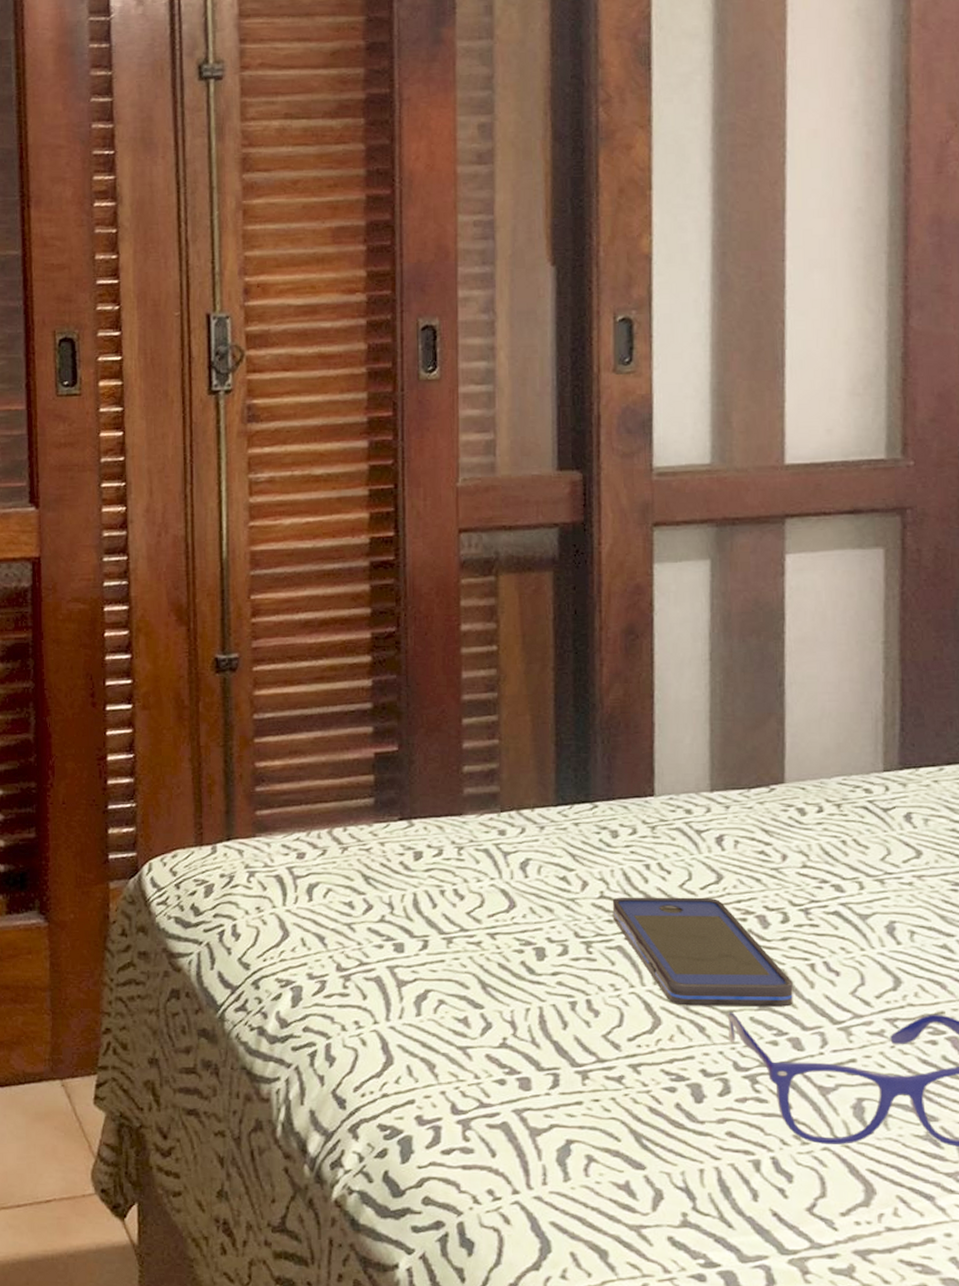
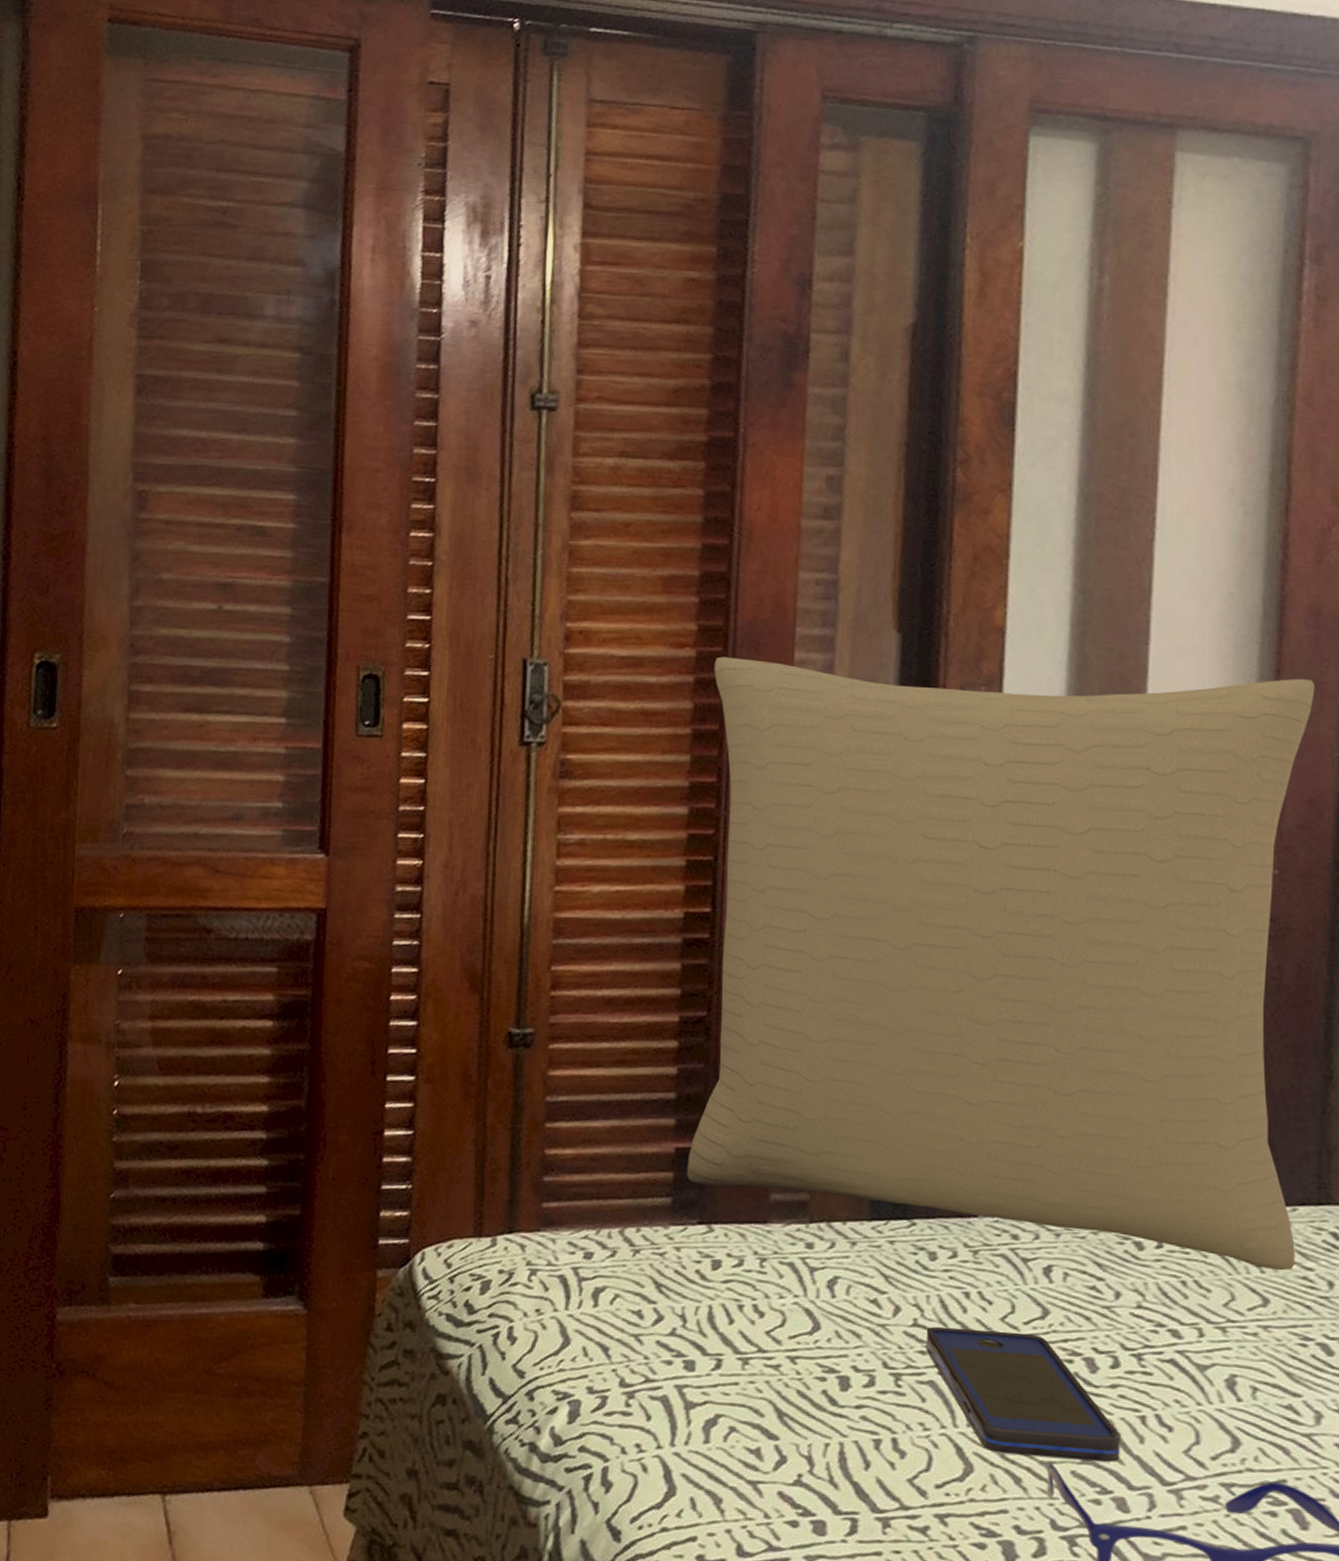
pillow: none [384,282,944,825] -> present [687,656,1315,1271]

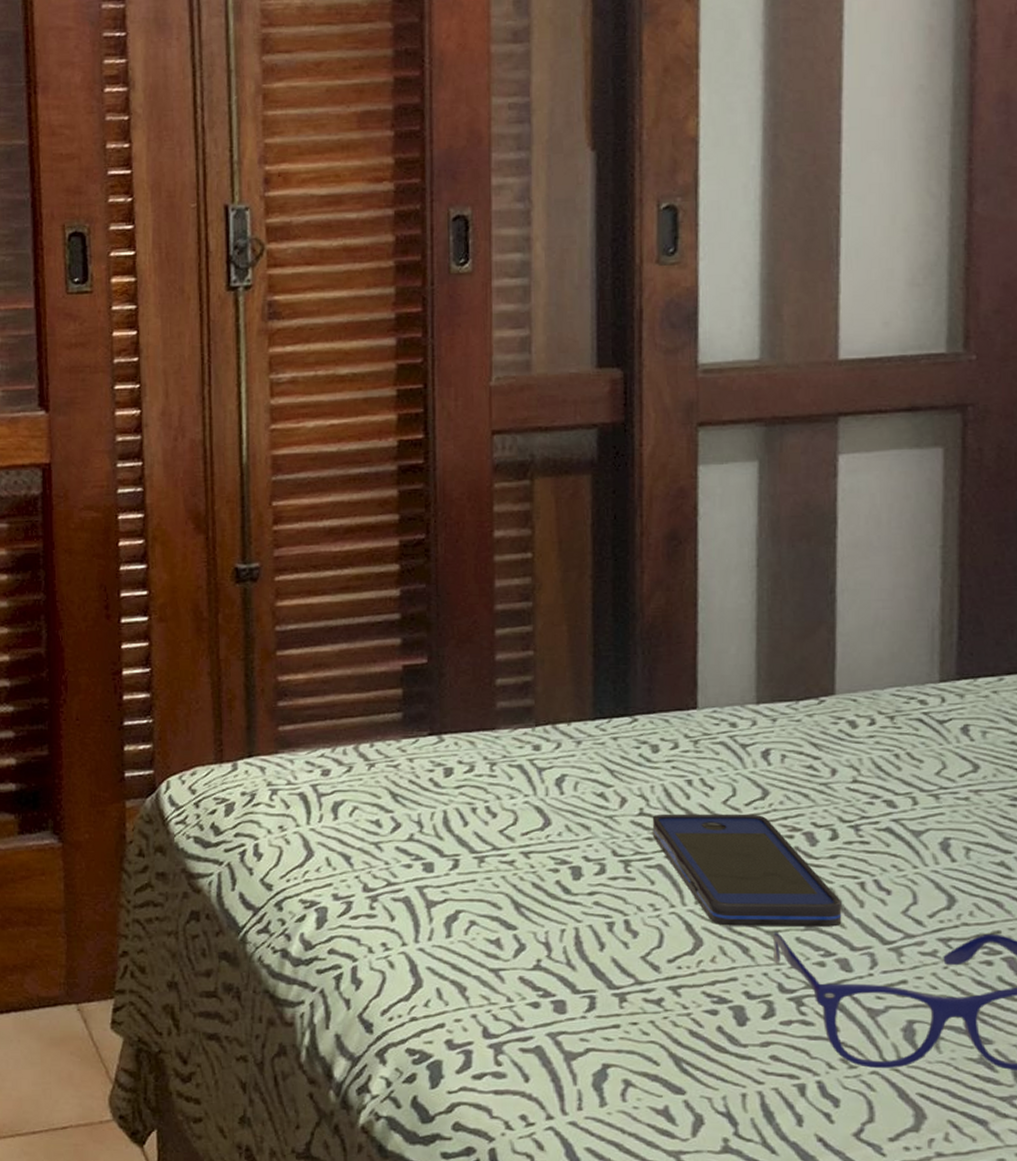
pillow: present [687,656,1315,1271] -> none [412,165,1007,738]

